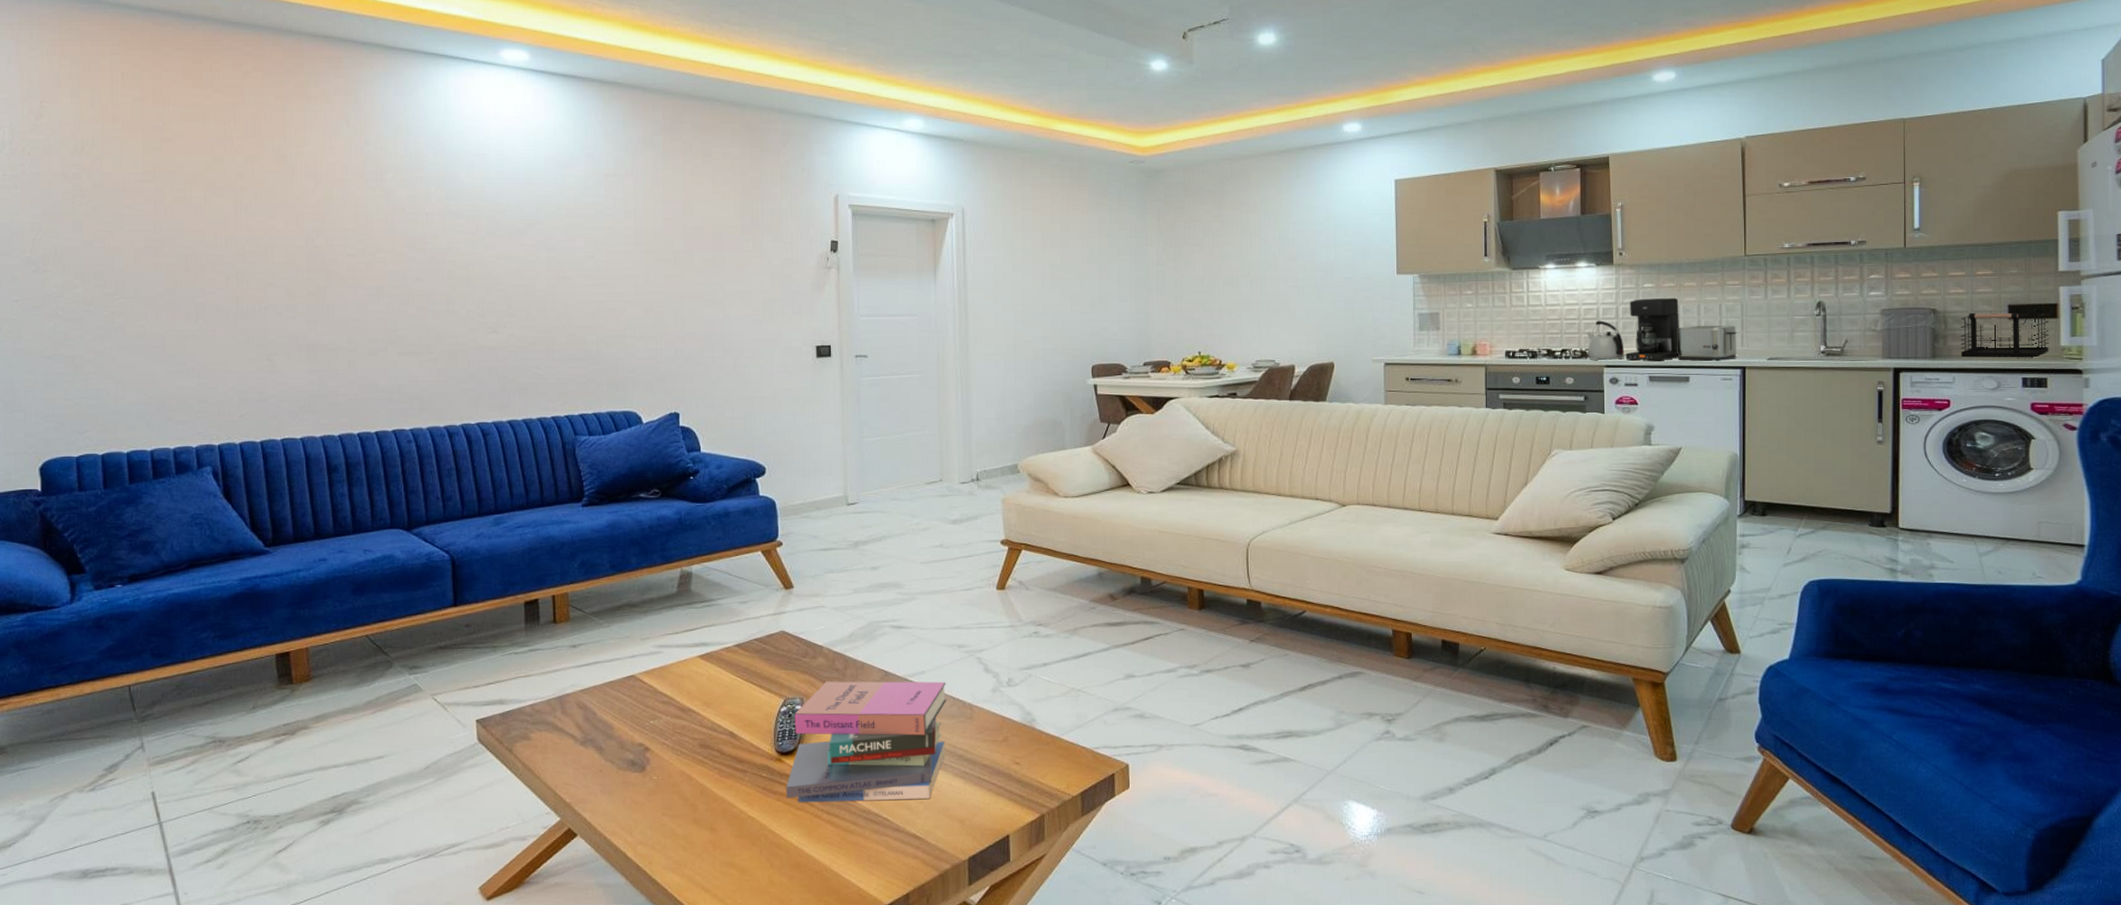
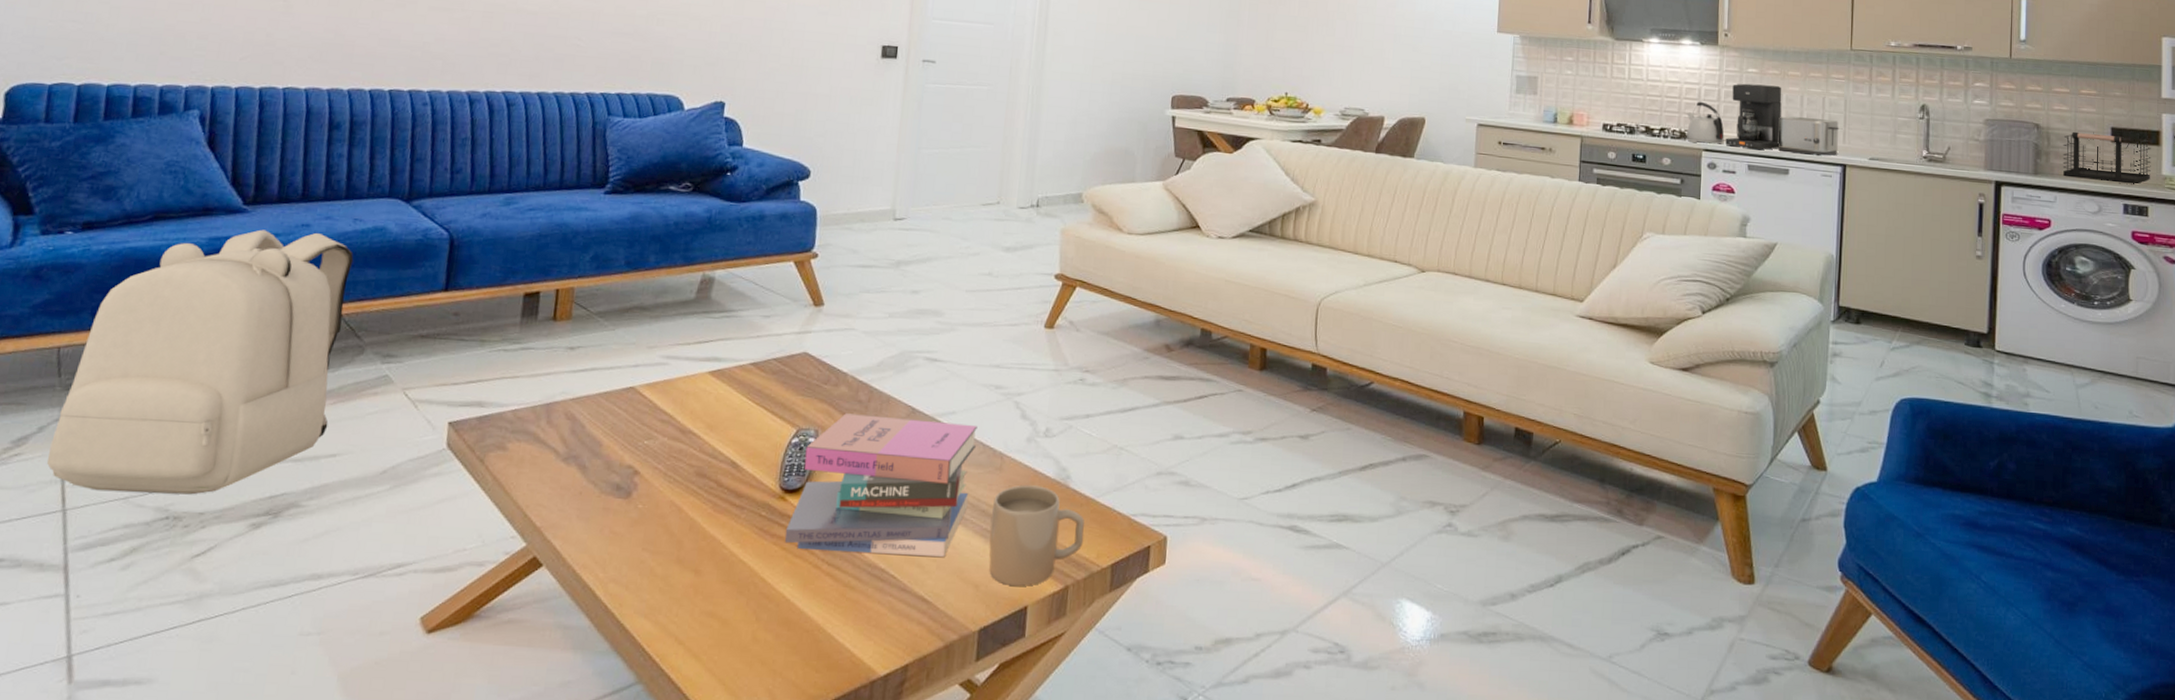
backpack: none [137,566,372,805] -> present [46,229,354,495]
mug: none [967,730,1054,818] -> present [988,485,1084,586]

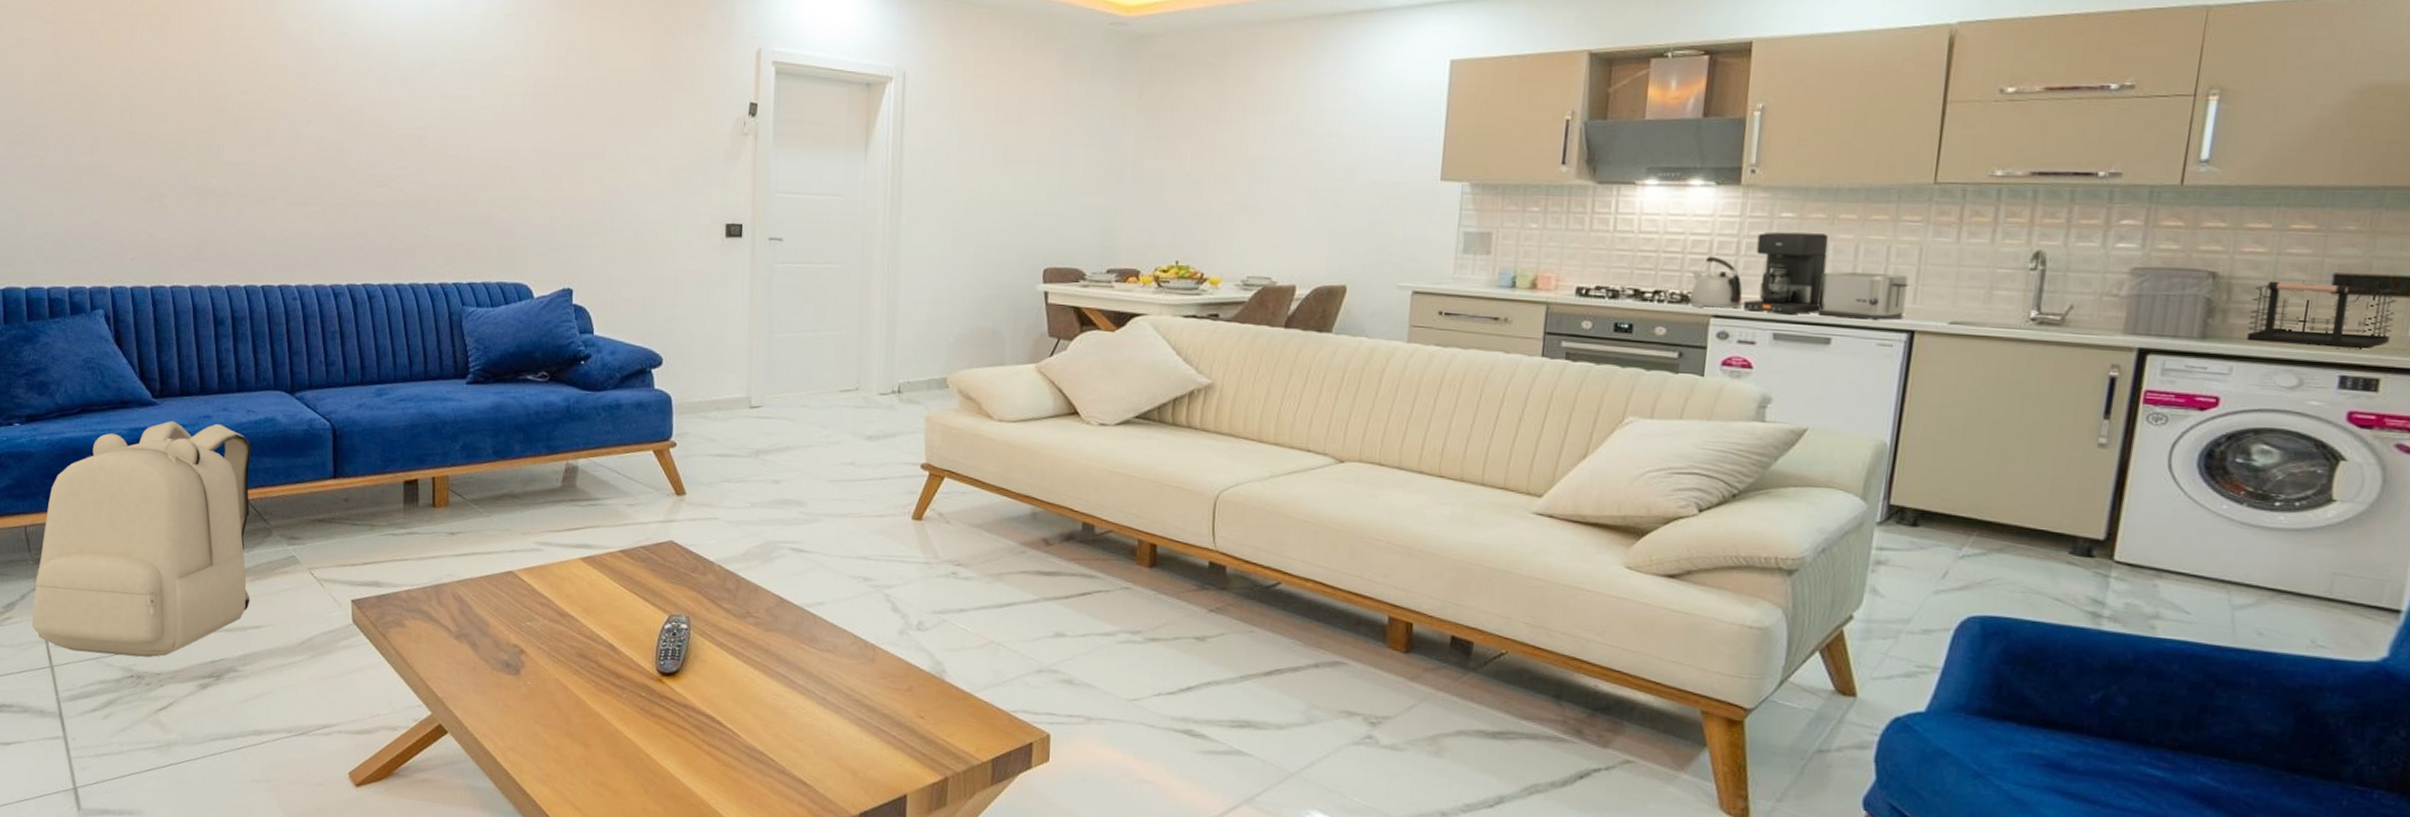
books: present [784,413,978,557] -> none [665,601,848,743]
mug: present [988,485,1084,586] -> none [864,677,963,776]

